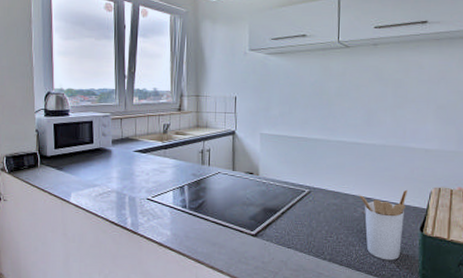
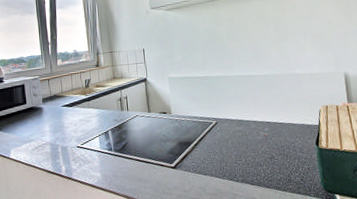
utensil holder: present [358,189,407,261] -> none [258,110,302,175]

